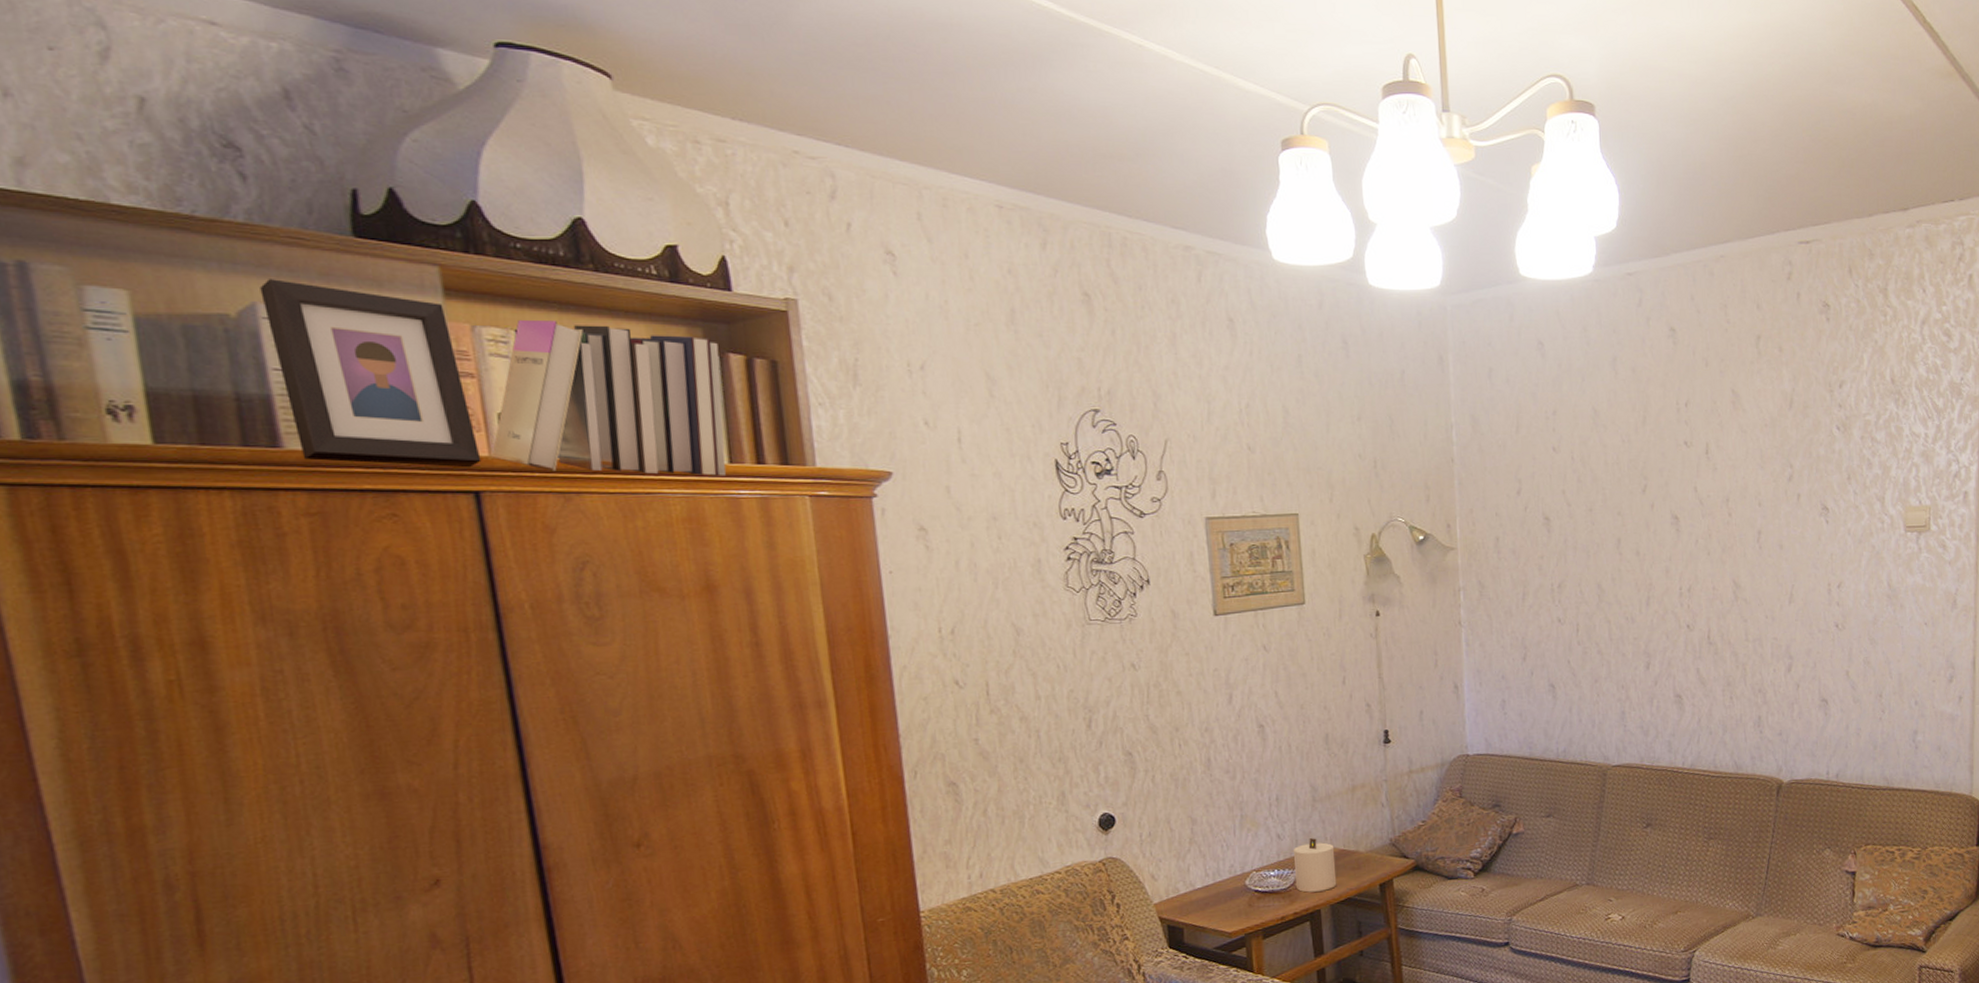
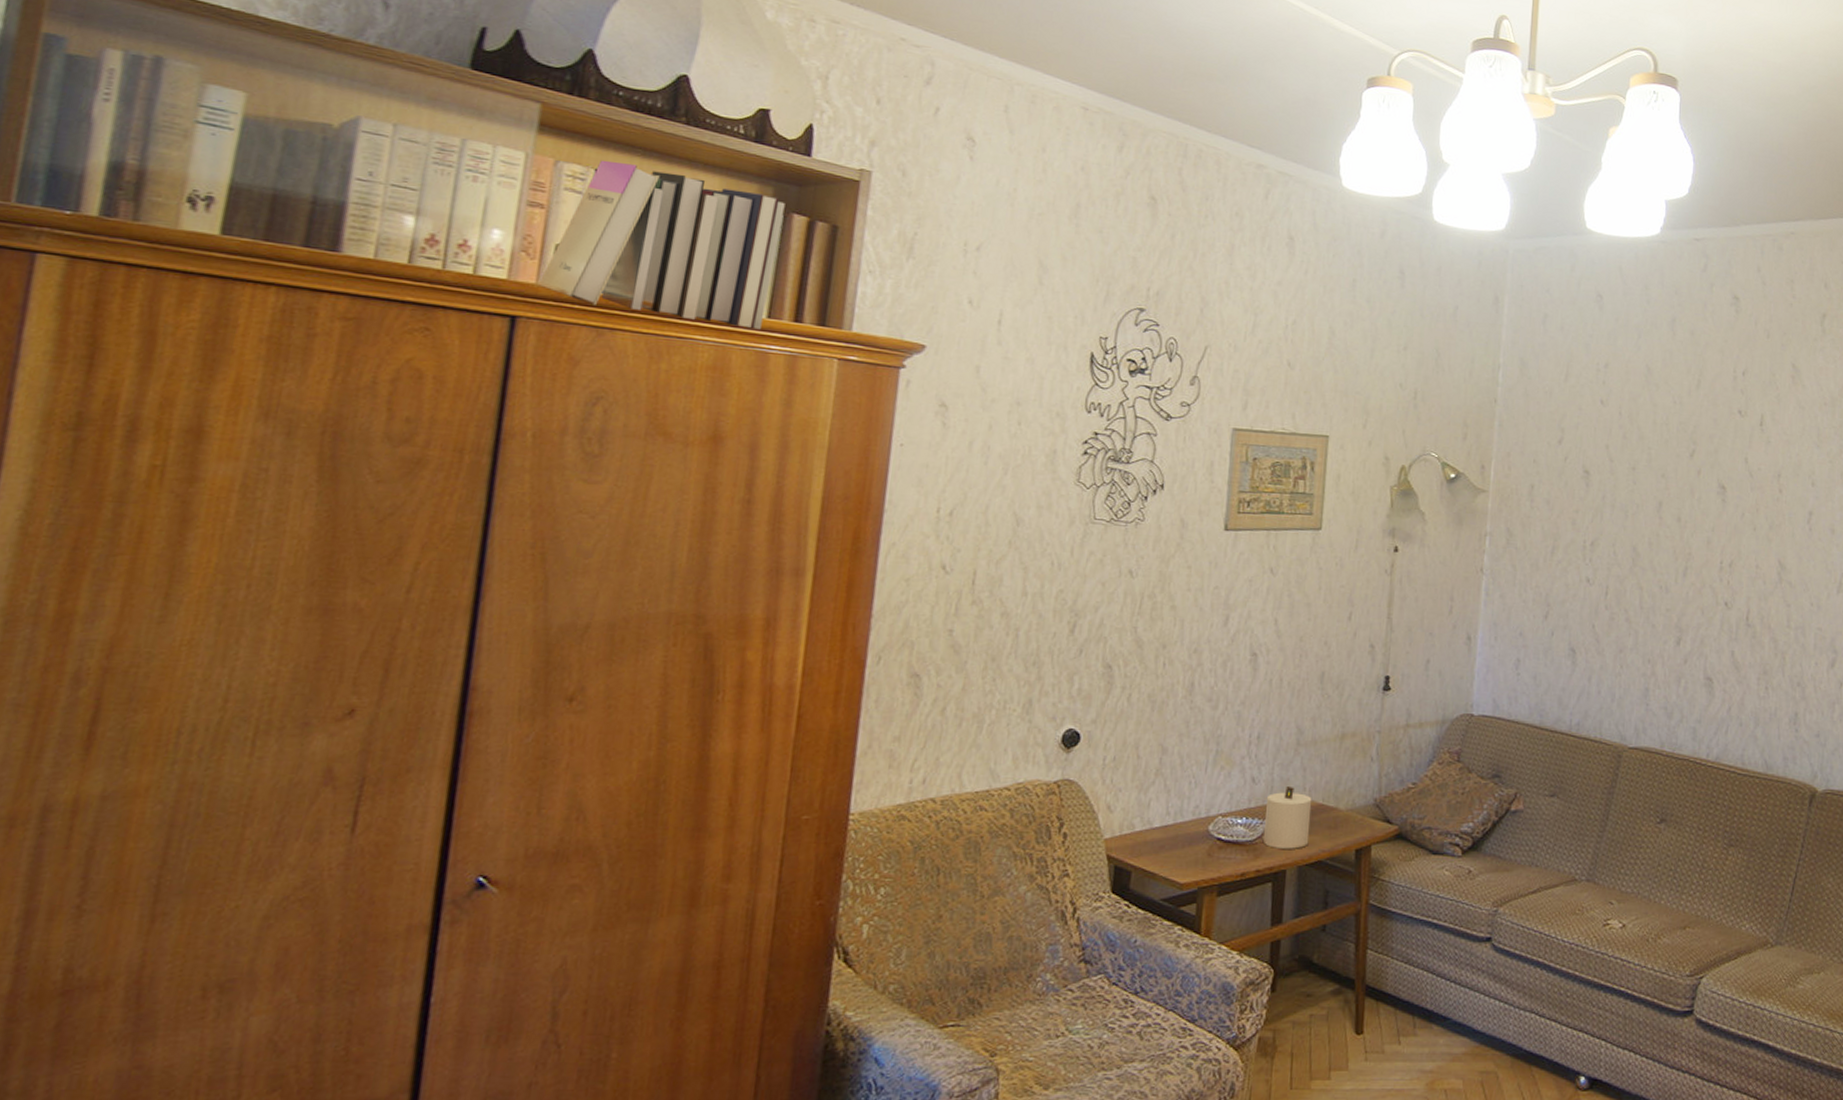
picture frame: present [260,279,482,468] -> none [357,97,535,293]

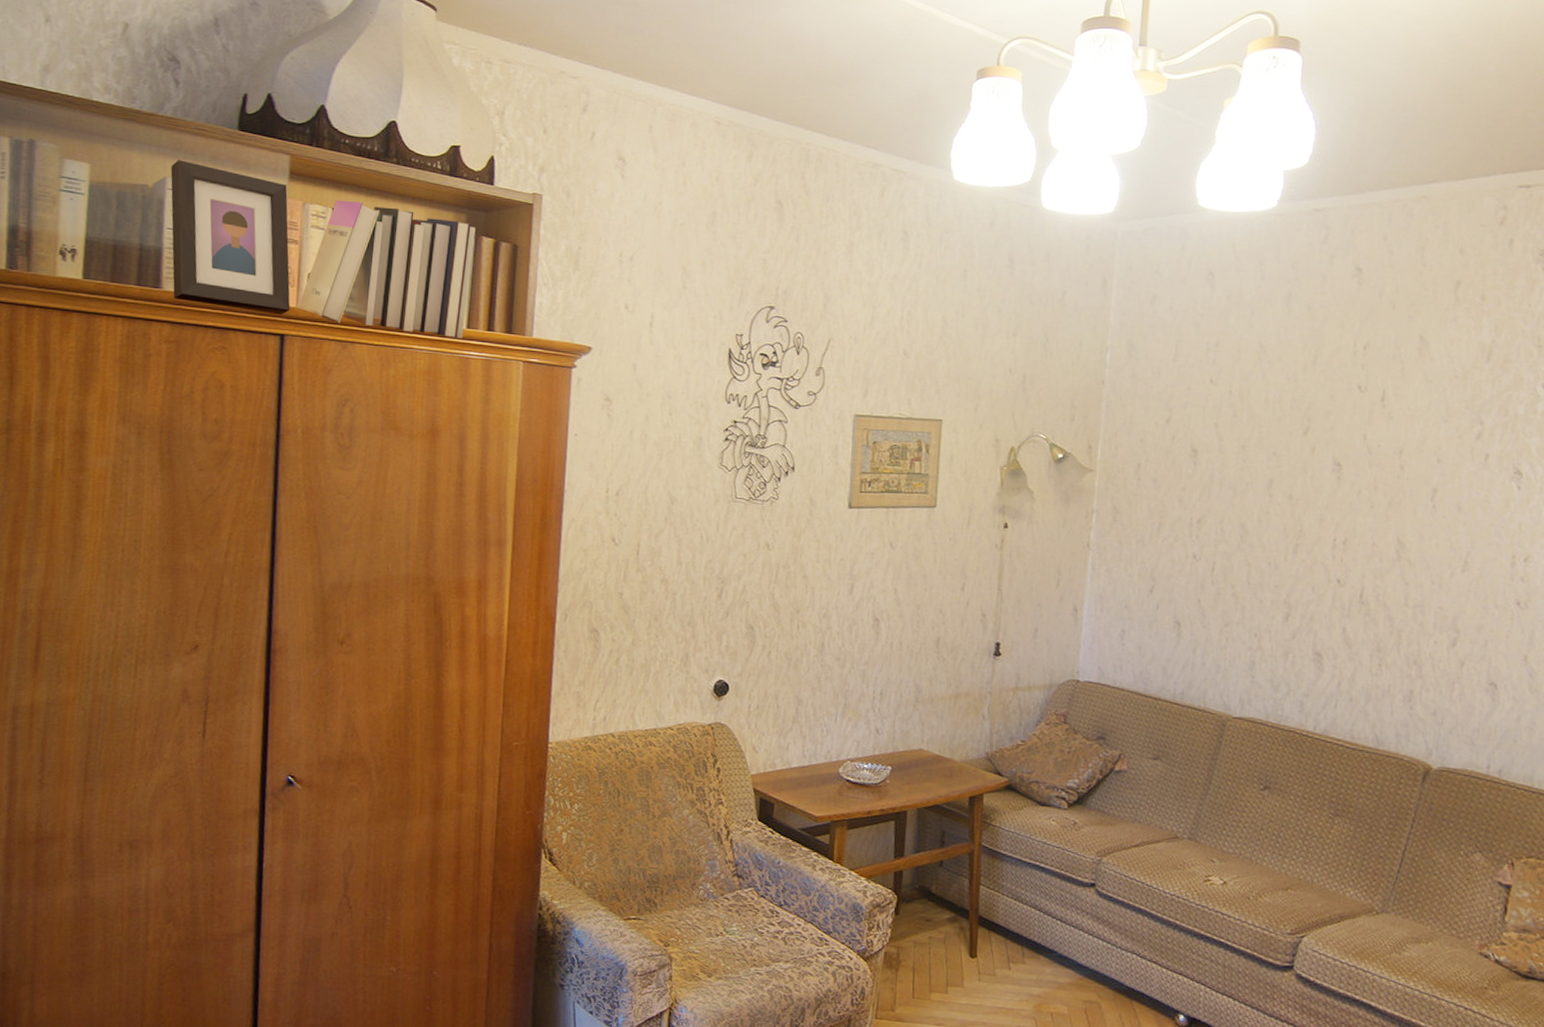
picture frame: none [357,97,535,293] -> present [170,160,291,315]
candle: present [1262,786,1312,849] -> none [886,738,930,793]

